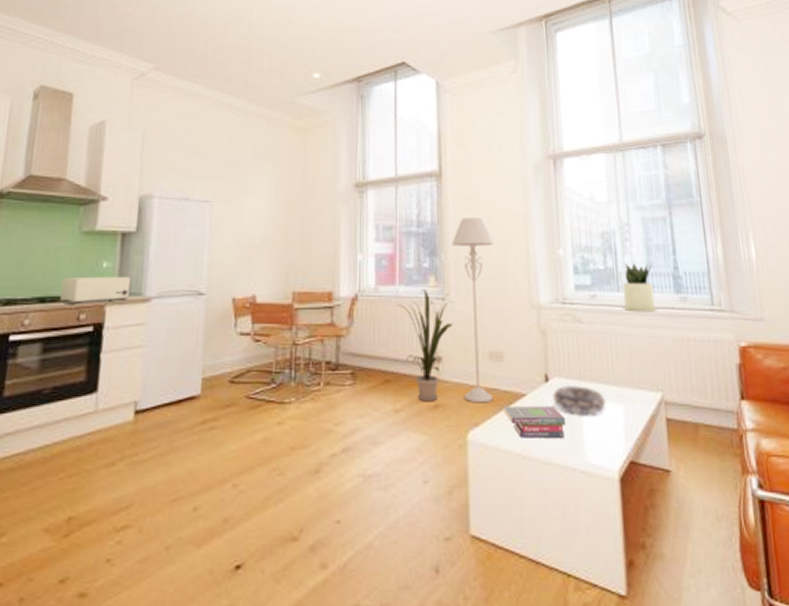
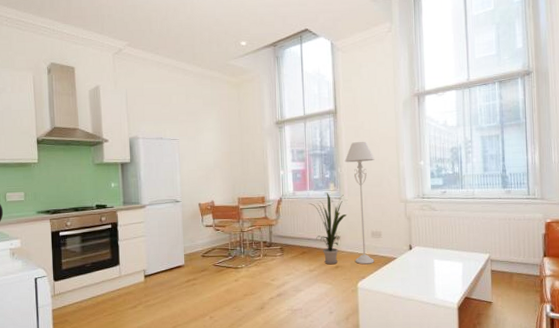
toaster: present [60,276,130,305] -> none [87,192,131,212]
books: present [504,406,565,438] -> none [382,265,423,285]
decorative bowl: present [552,384,606,416] -> none [414,251,450,270]
planter: present [622,263,658,312] -> none [464,168,489,202]

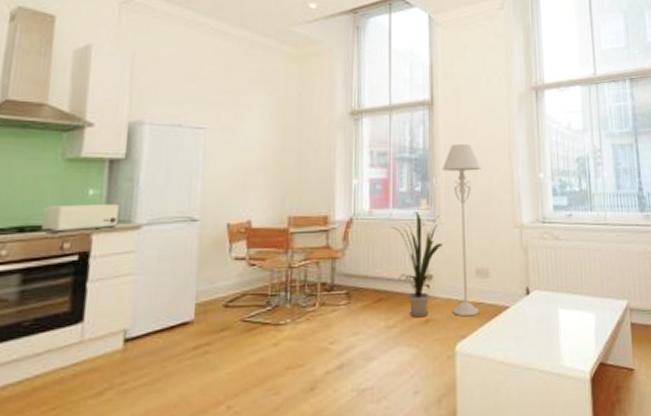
toaster: none [87,192,131,212] -> present [41,203,119,234]

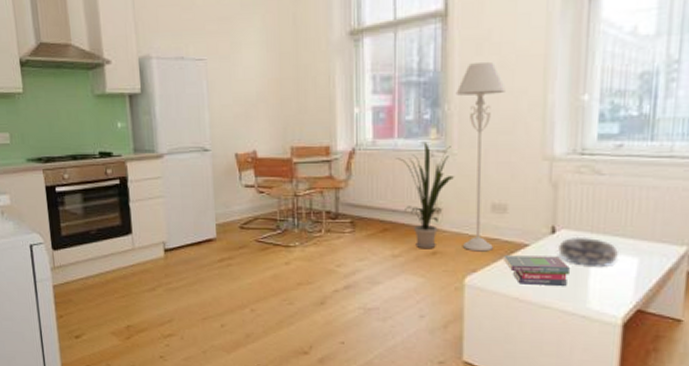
toaster: present [41,203,119,234] -> none [87,135,144,161]
books: none [489,316,544,347] -> present [504,255,570,286]
decorative bowl: none [532,296,579,324] -> present [557,236,618,267]

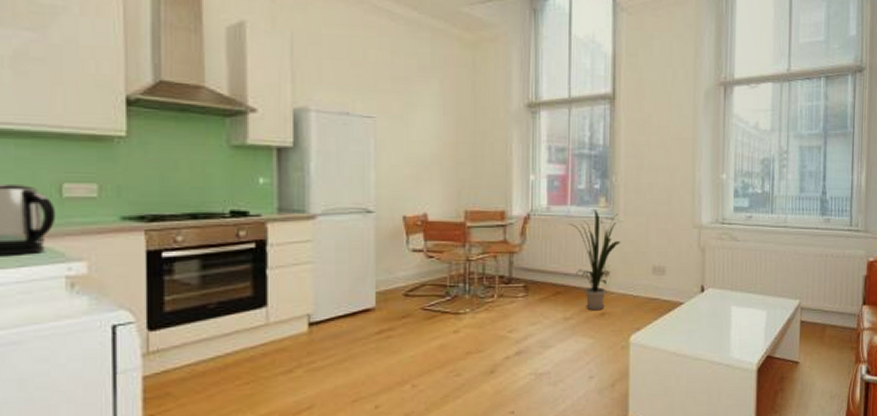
floor lamp: present [456,62,505,252] -> none [622,142,663,311]
books: present [504,255,570,286] -> none [663,312,716,340]
decorative bowl: present [557,236,618,267] -> none [705,294,751,320]

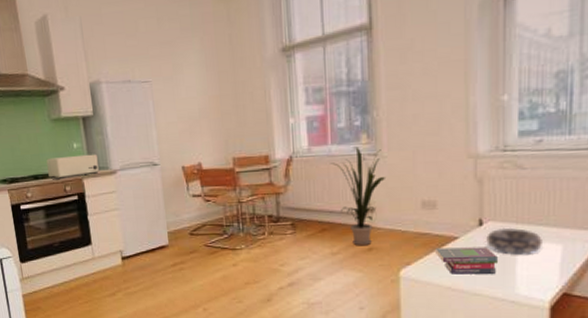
toaster: none [215,192,291,222] -> present [46,154,99,180]
books: none [663,312,716,340] -> present [436,247,498,274]
decorative bowl: none [705,294,751,320] -> present [485,227,542,255]

